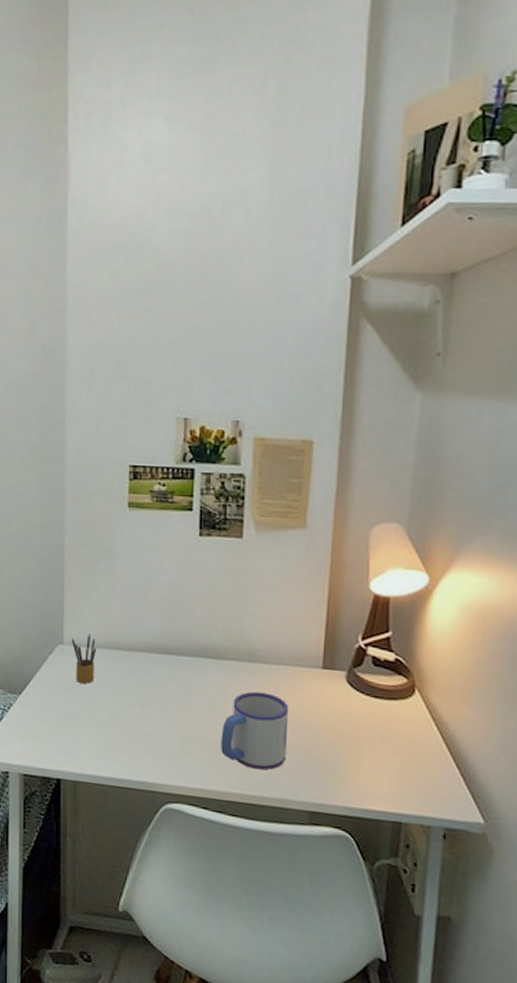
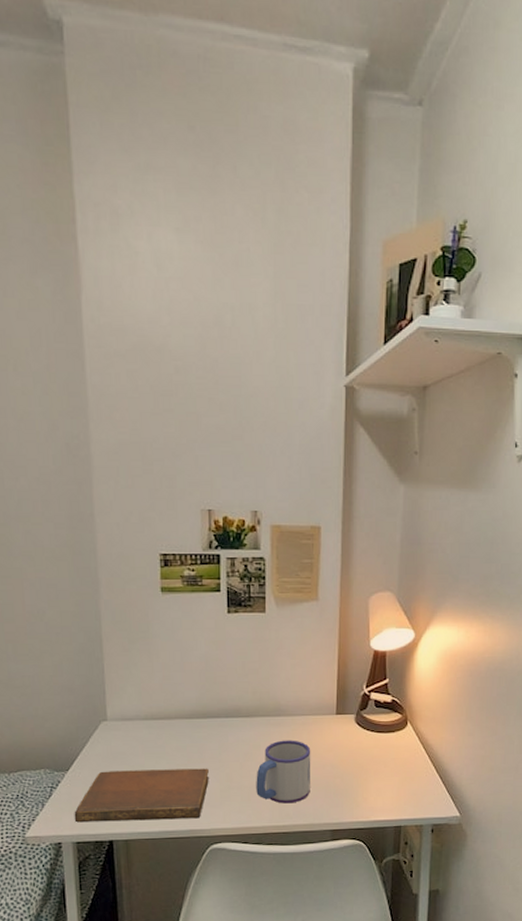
notebook: none [23,699,168,770] -> present [74,768,209,823]
pencil box: present [72,633,97,684] -> none [115,708,140,753]

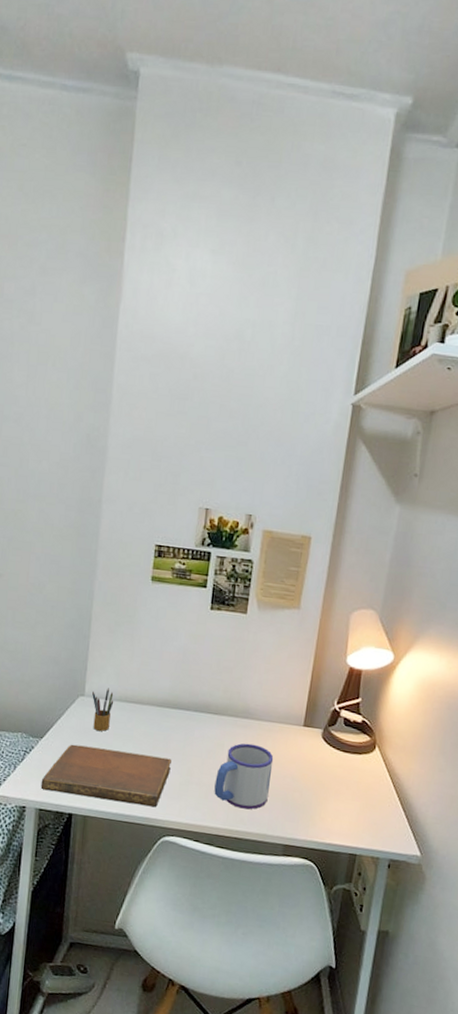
pencil box: none [115,708,140,753] -> present [92,688,114,731]

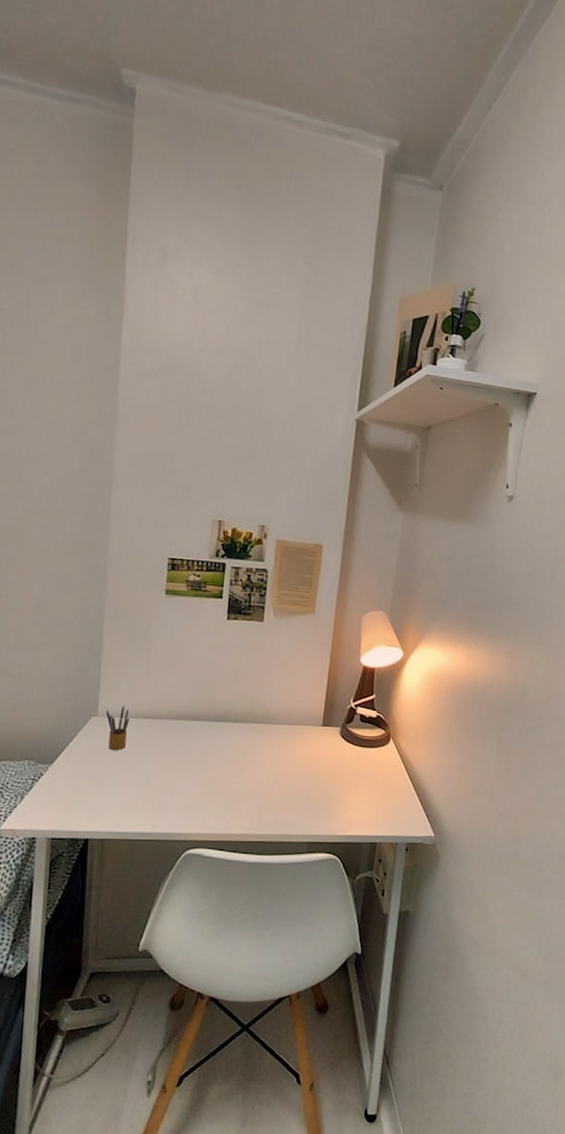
notebook: present [40,744,172,808] -> none [52,766,193,822]
mug: present [214,743,274,810] -> none [237,747,295,812]

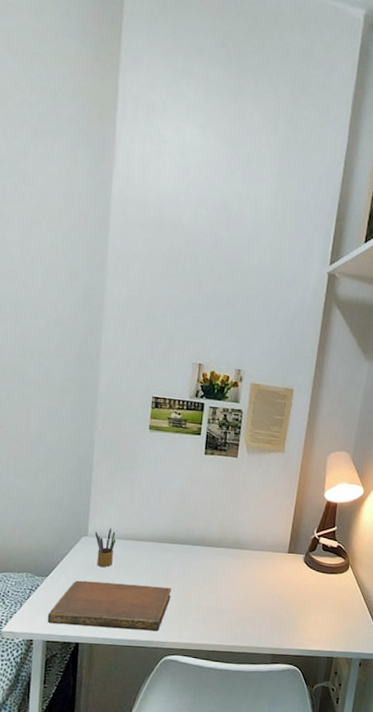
notebook: none [52,766,193,822] -> present [47,580,171,632]

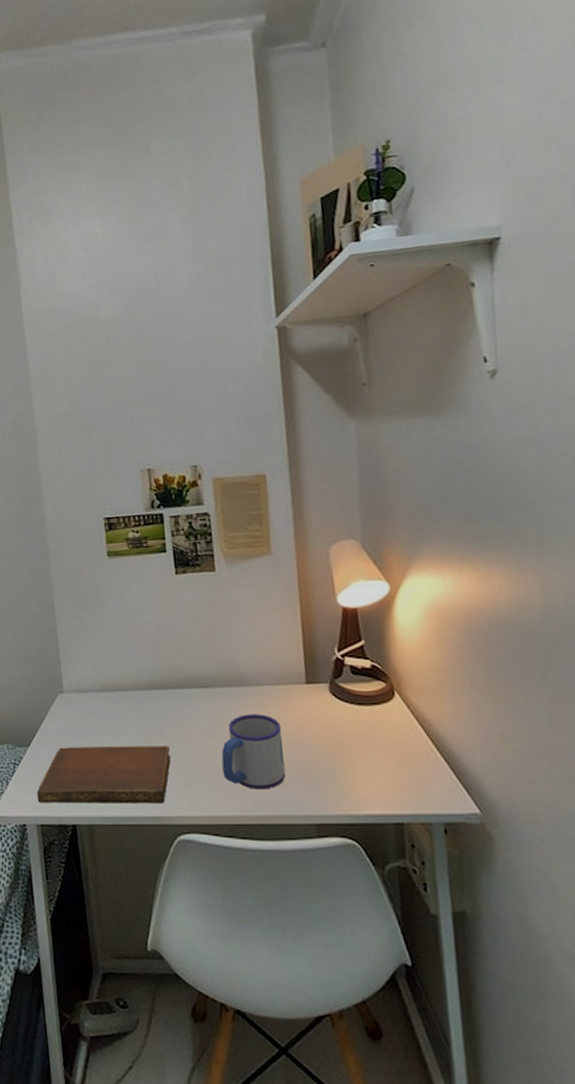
pencil box: present [95,528,117,567] -> none [71,679,96,728]
mug: none [210,570,263,627] -> present [221,713,286,790]

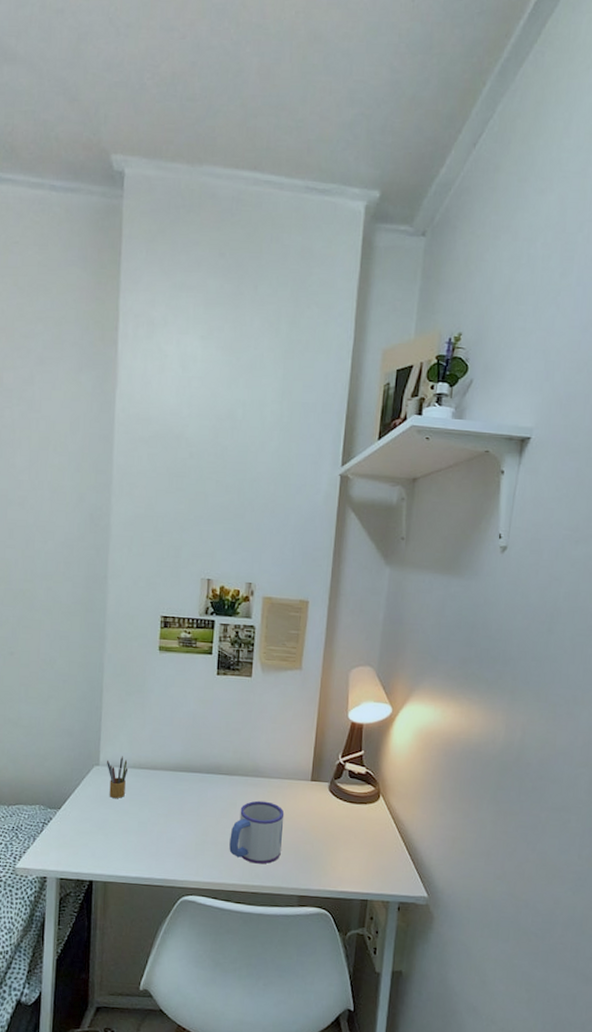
notebook: present [36,746,171,804] -> none [60,813,187,869]
pencil box: none [71,679,96,728] -> present [107,756,129,798]

